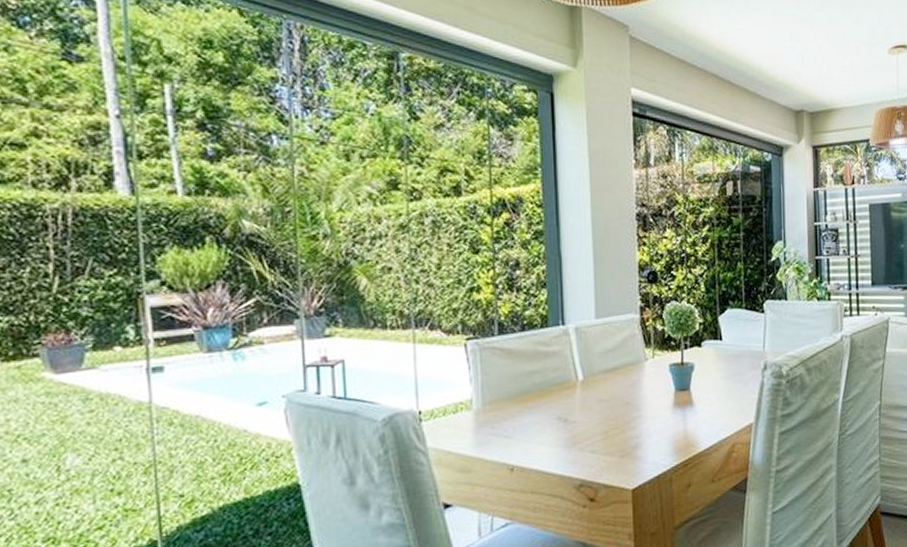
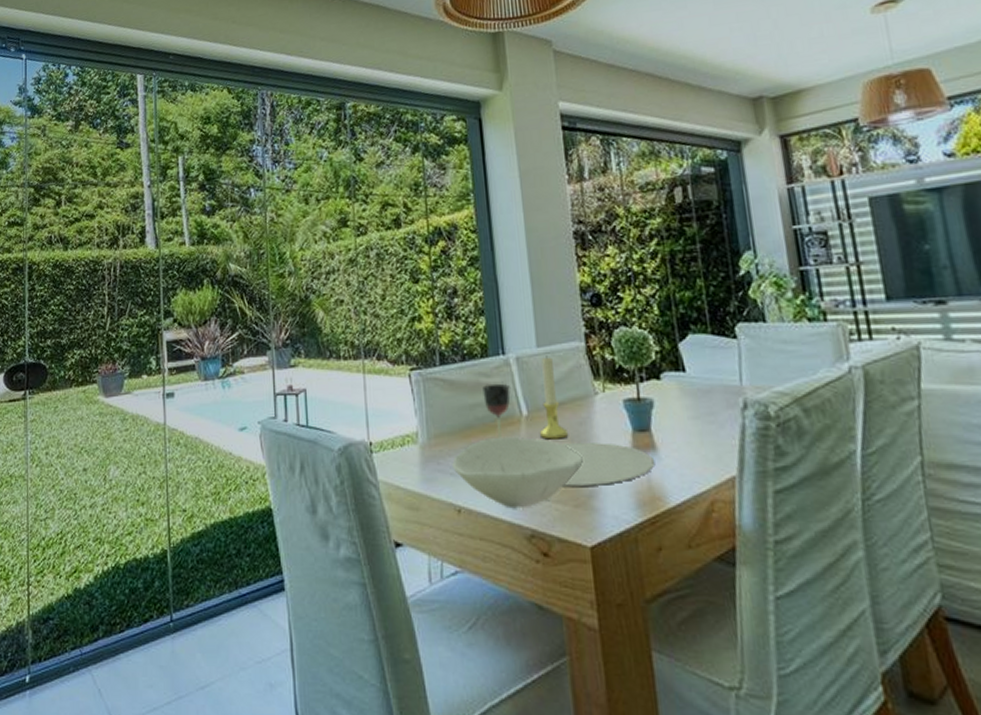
bowl: none [507,399,632,463] -> present [452,436,584,509]
wineglass: none [541,352,568,402] -> present [482,384,511,438]
candle holder: none [593,326,620,401] -> present [539,355,569,440]
placemat: none [611,401,690,441] -> present [563,443,654,488]

